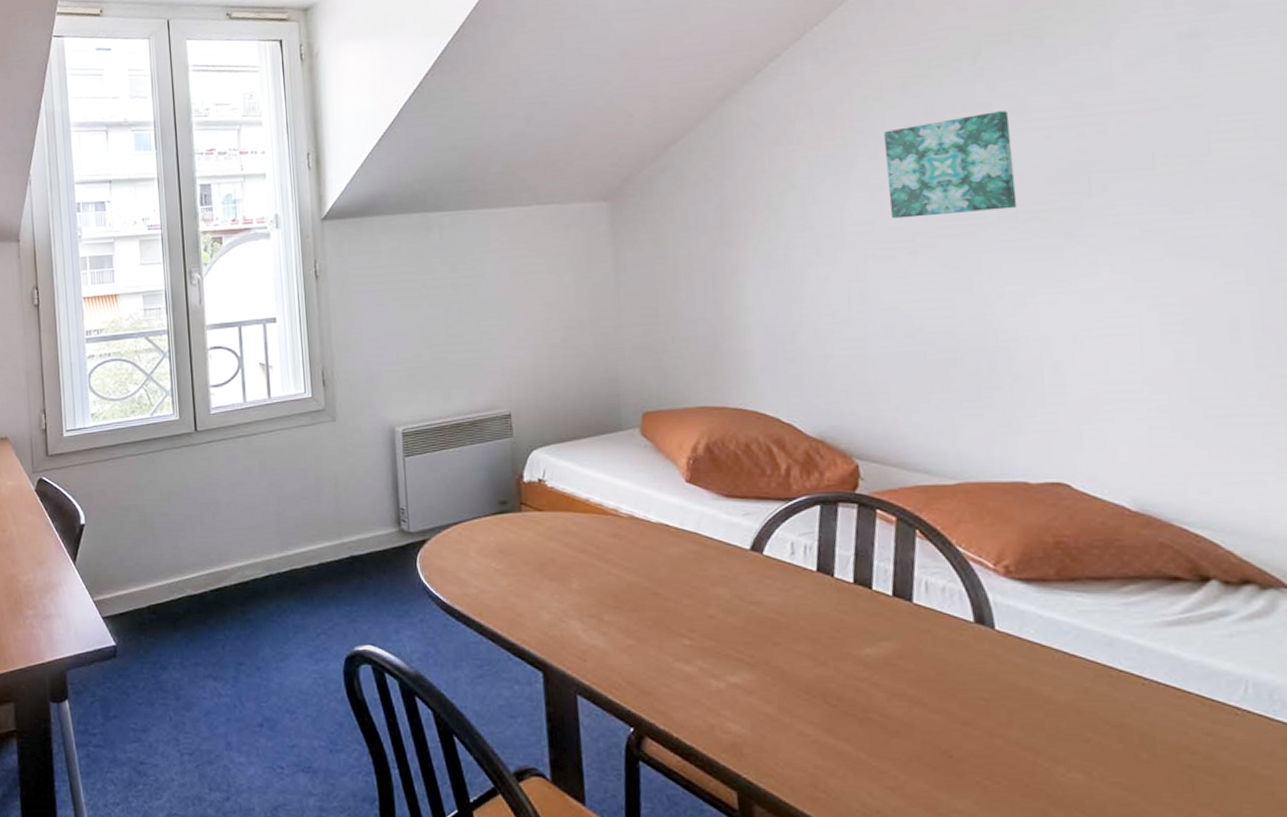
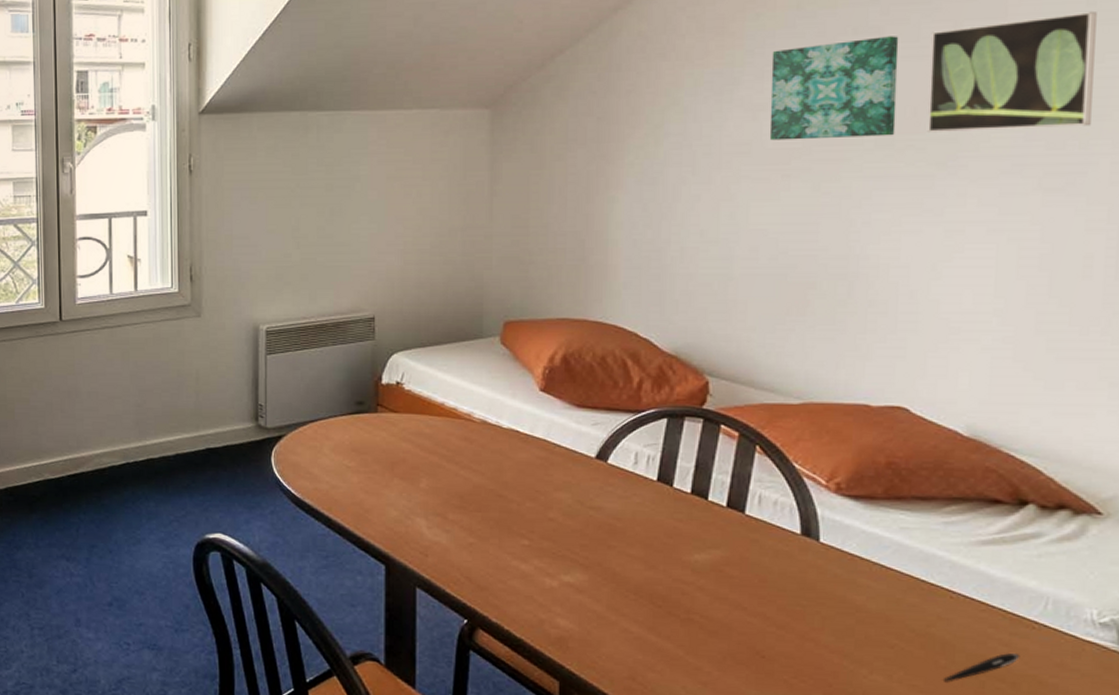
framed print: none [1039,77,1215,203] -> present [926,12,1097,132]
pen: none [1148,743,1227,778] -> present [944,653,1020,682]

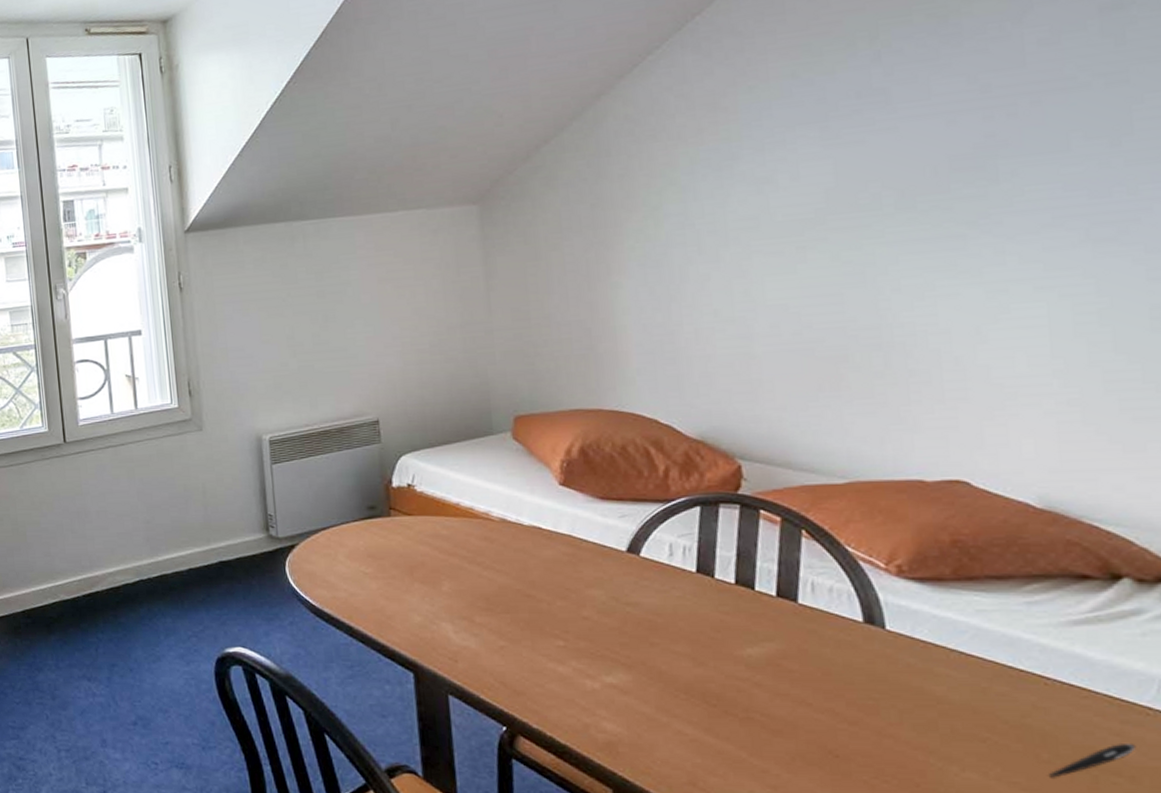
wall art: present [769,36,899,141] -> none [770,96,916,213]
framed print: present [926,12,1097,132] -> none [942,51,1137,191]

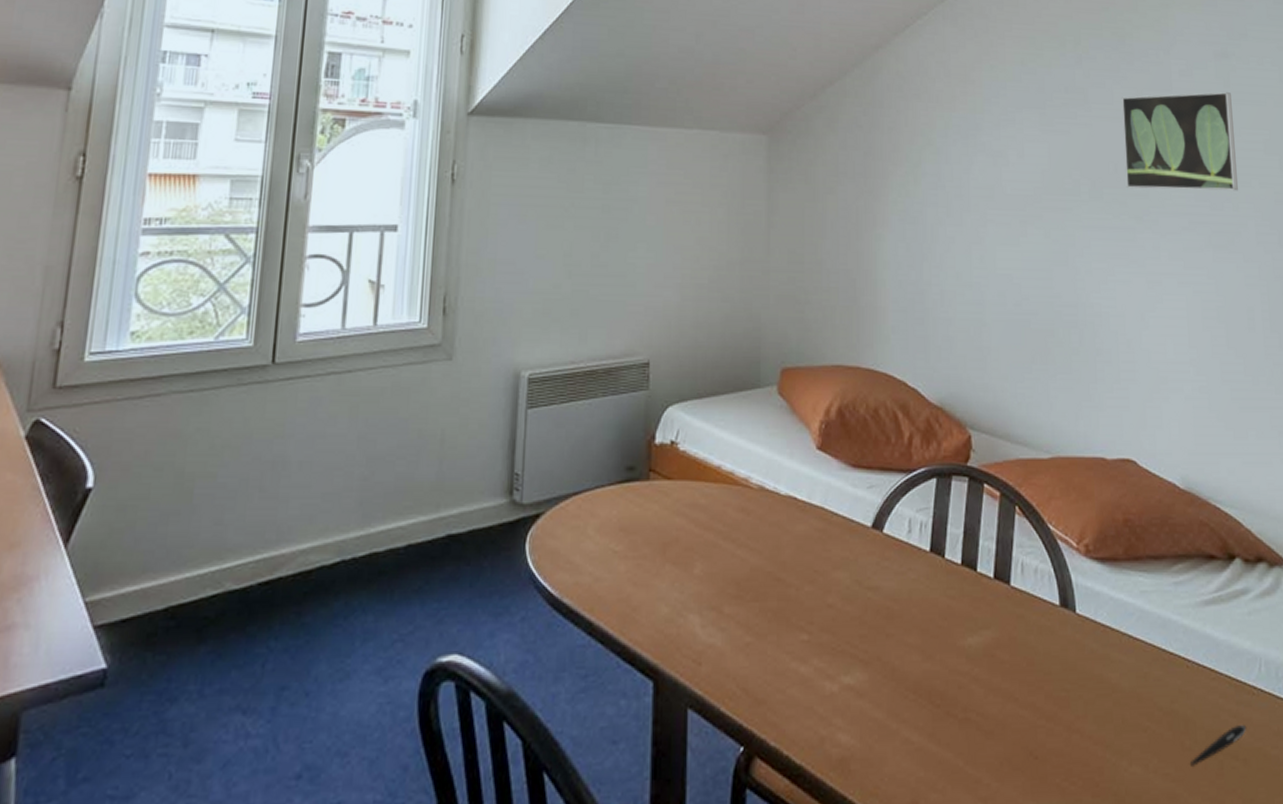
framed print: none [942,51,1137,191] -> present [1121,92,1238,191]

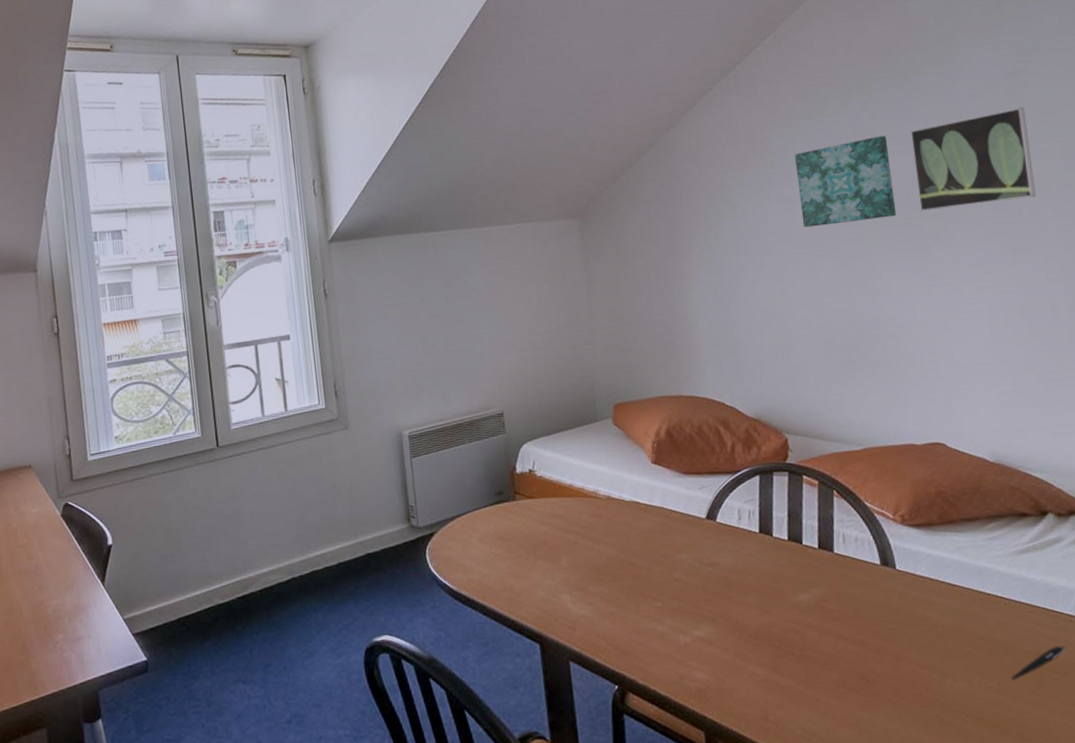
wall art: none [1005,97,1103,189] -> present [794,135,897,228]

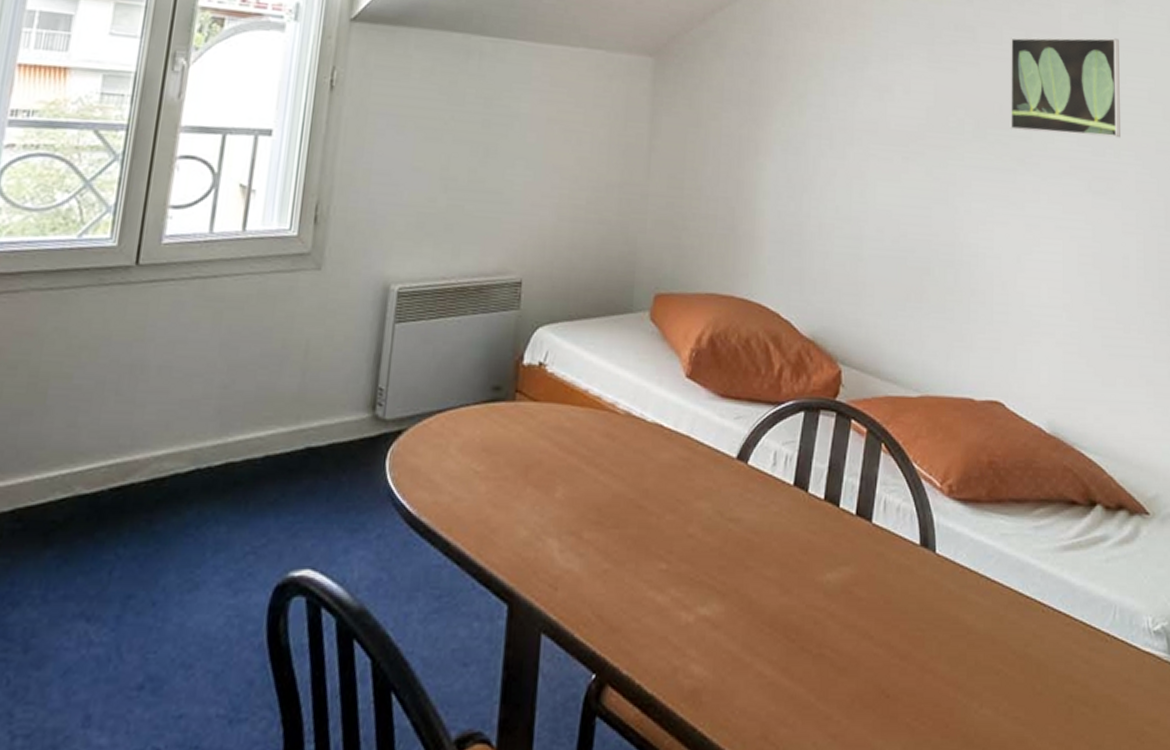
wall art: present [794,135,897,228] -> none [892,35,988,129]
pen: present [1012,646,1066,680] -> none [1041,672,1098,711]

